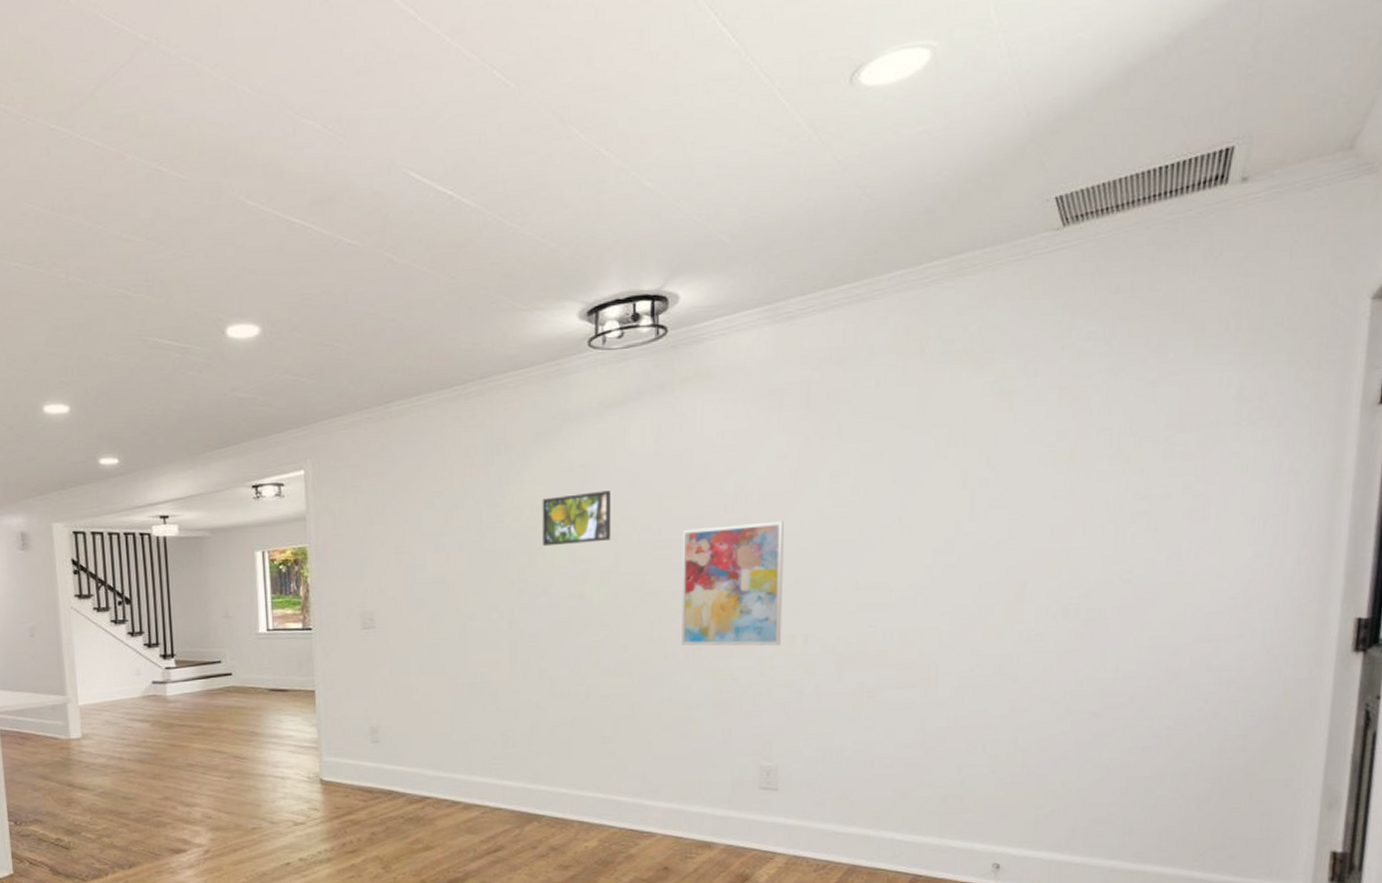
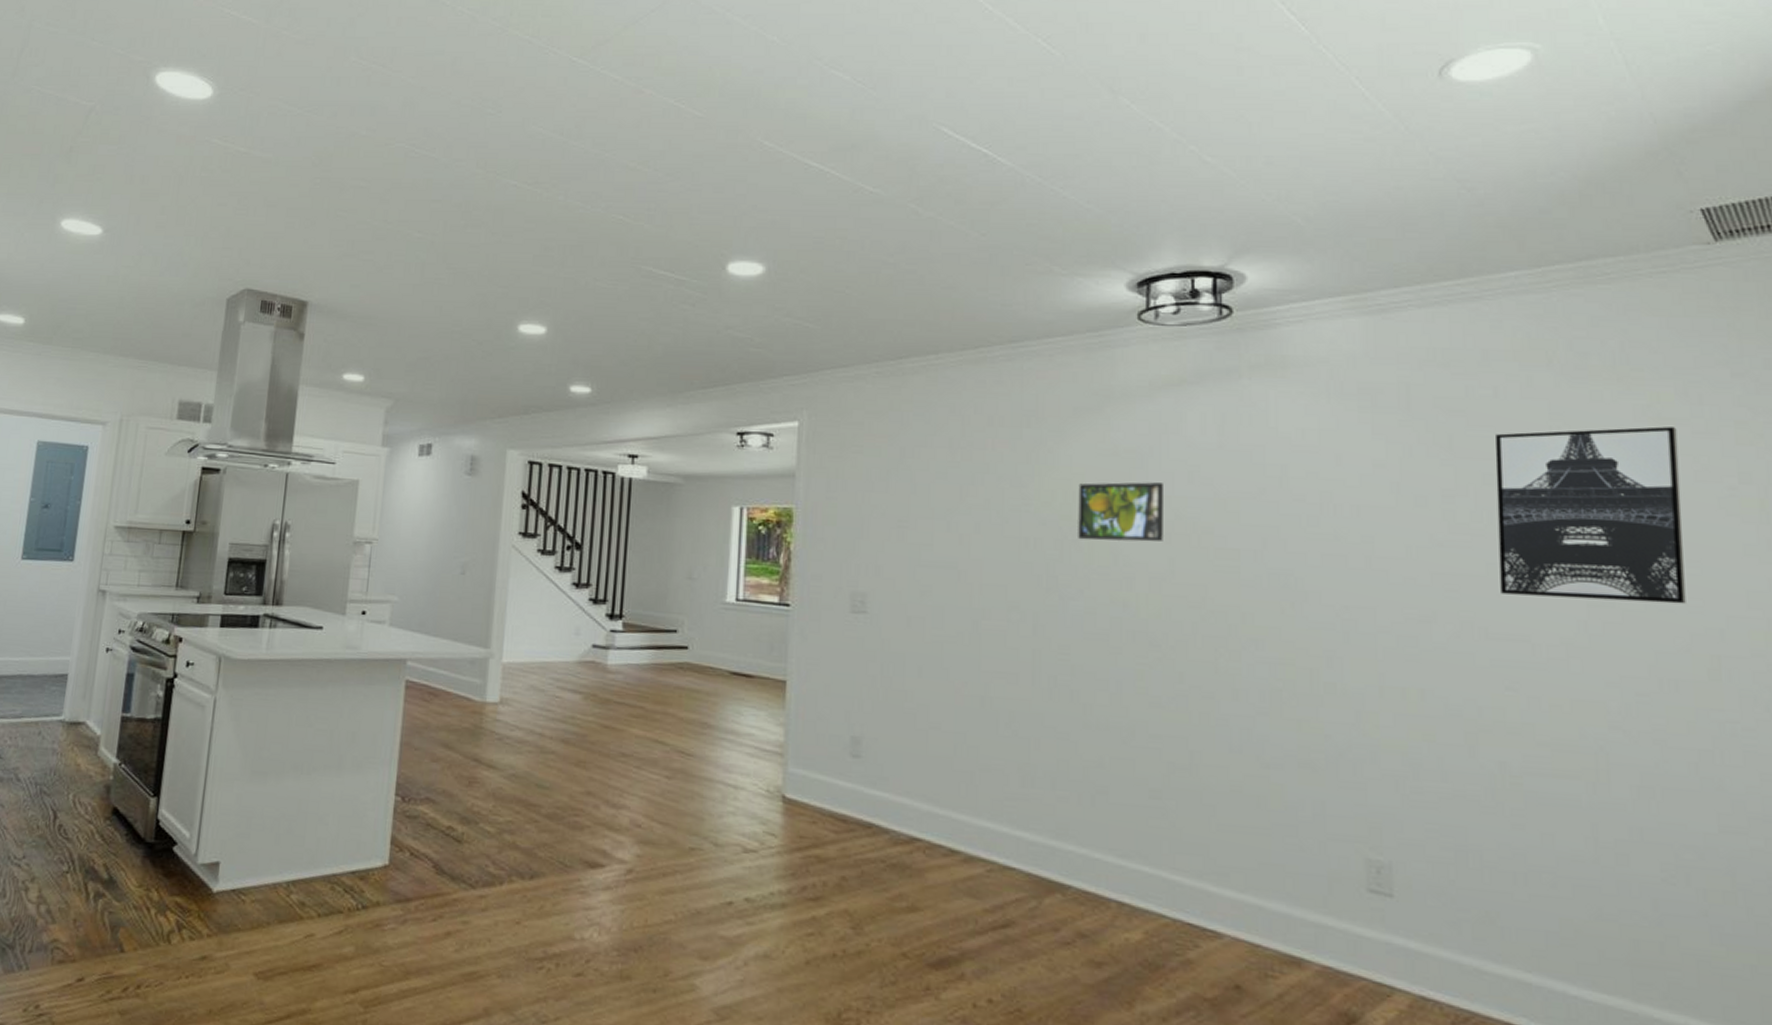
wall art: present [682,521,784,646] -> none [1254,539,1389,699]
wall art: none [870,398,1015,552] -> present [1495,426,1686,604]

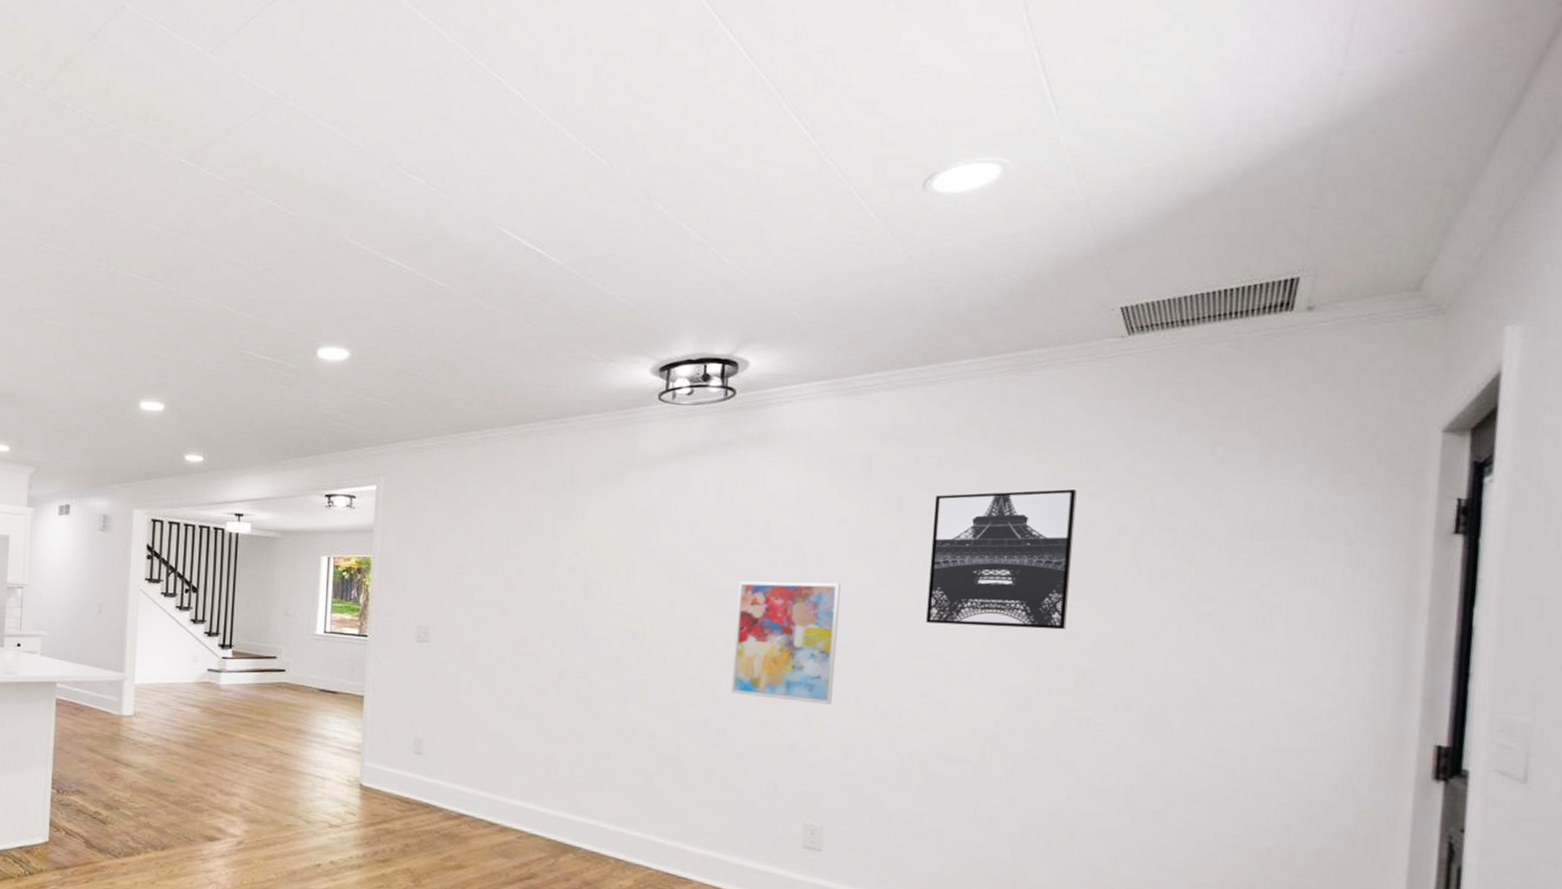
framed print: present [1078,482,1163,542] -> none [600,535,670,584]
wall art: none [1254,539,1389,699] -> present [731,580,841,705]

